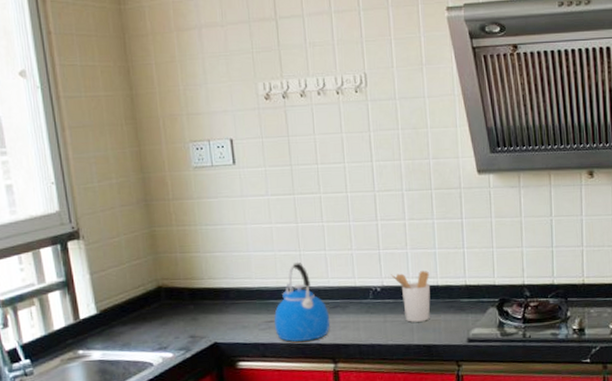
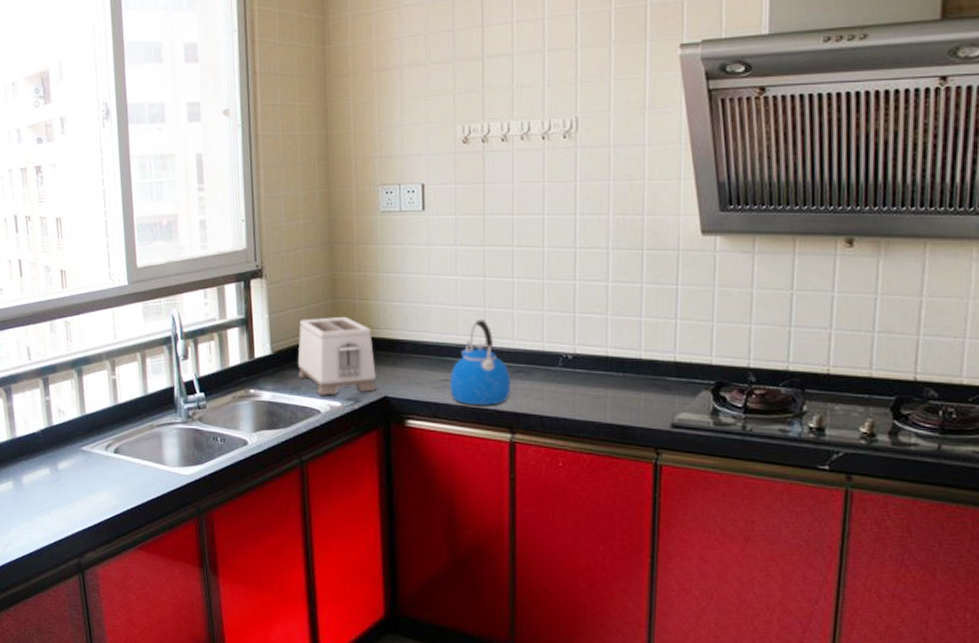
toaster: none [123,270,206,348] -> present [297,316,377,396]
utensil holder: present [390,271,431,322] -> none [585,341,631,398]

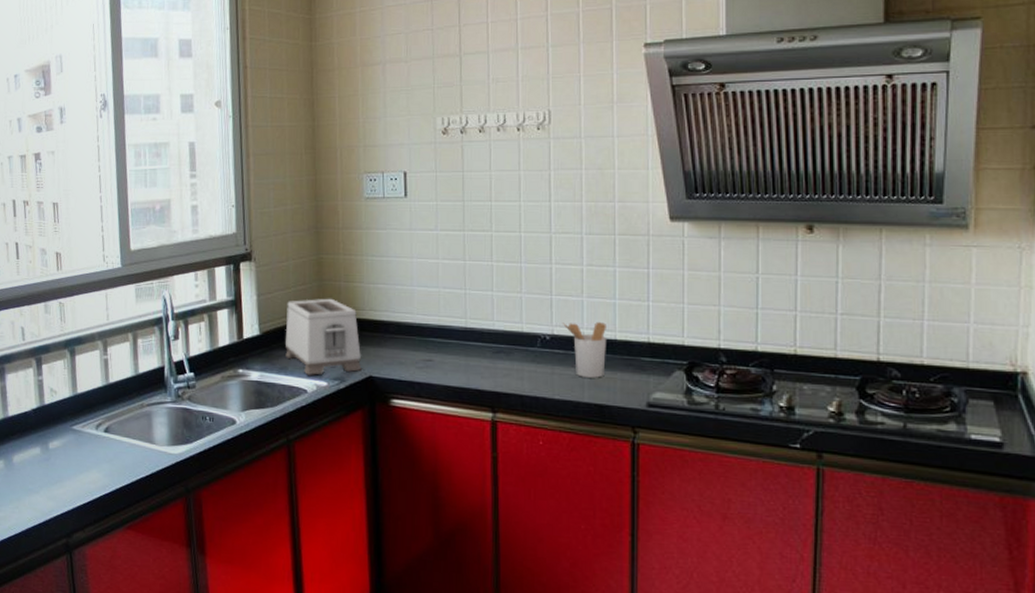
kettle: present [450,320,512,406] -> none [433,302,492,385]
utensil holder: none [585,341,631,398] -> present [562,322,606,378]

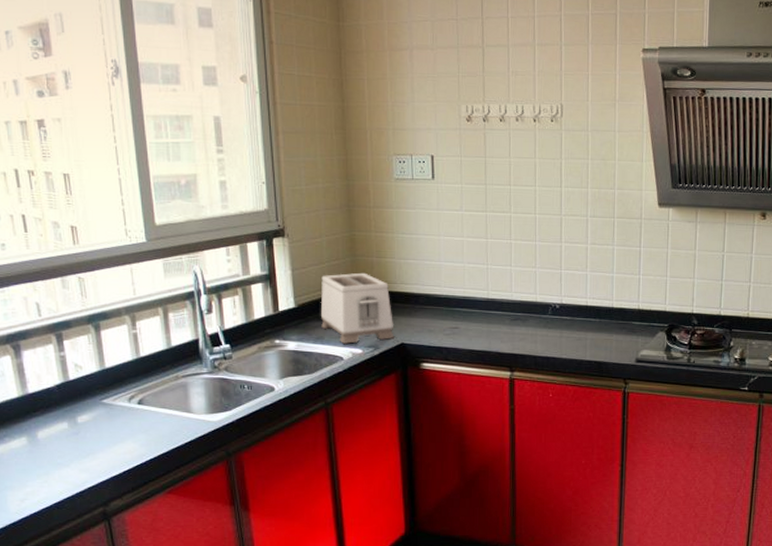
utensil holder: present [562,322,606,378] -> none [569,293,605,340]

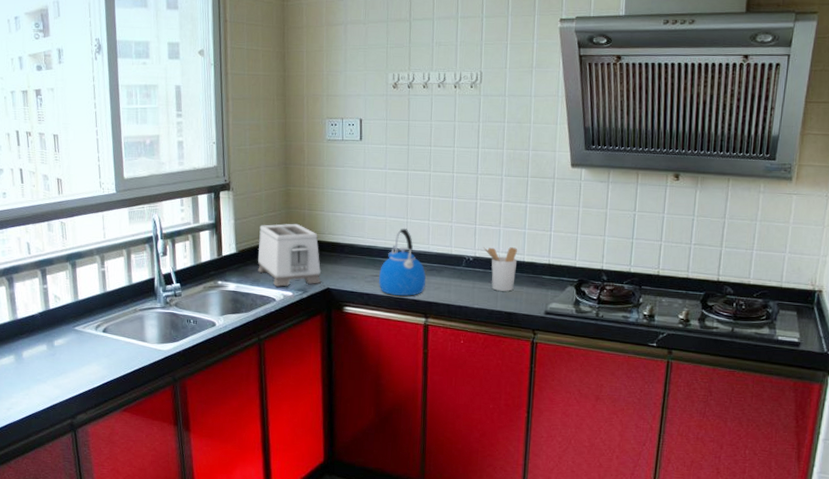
kettle: none [459,275,510,349] -> present [379,228,426,296]
utensil holder: none [569,293,605,340] -> present [483,247,517,292]

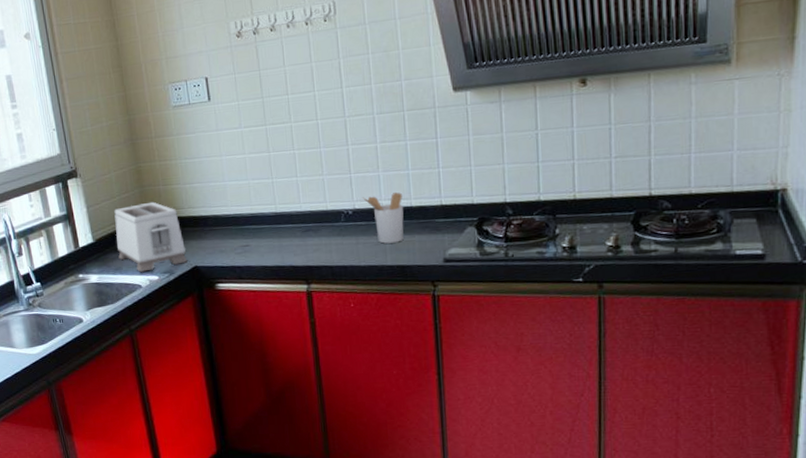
kettle: present [379,228,426,296] -> none [249,190,303,264]

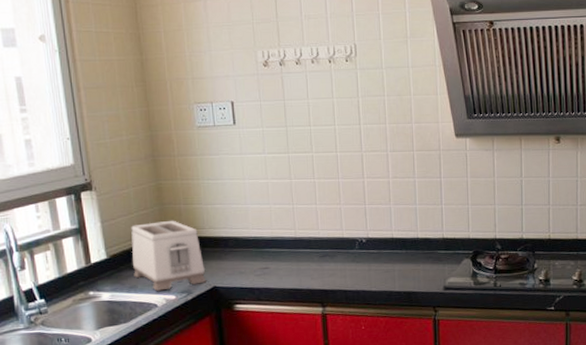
utensil holder: present [362,192,404,244] -> none [375,224,411,271]

